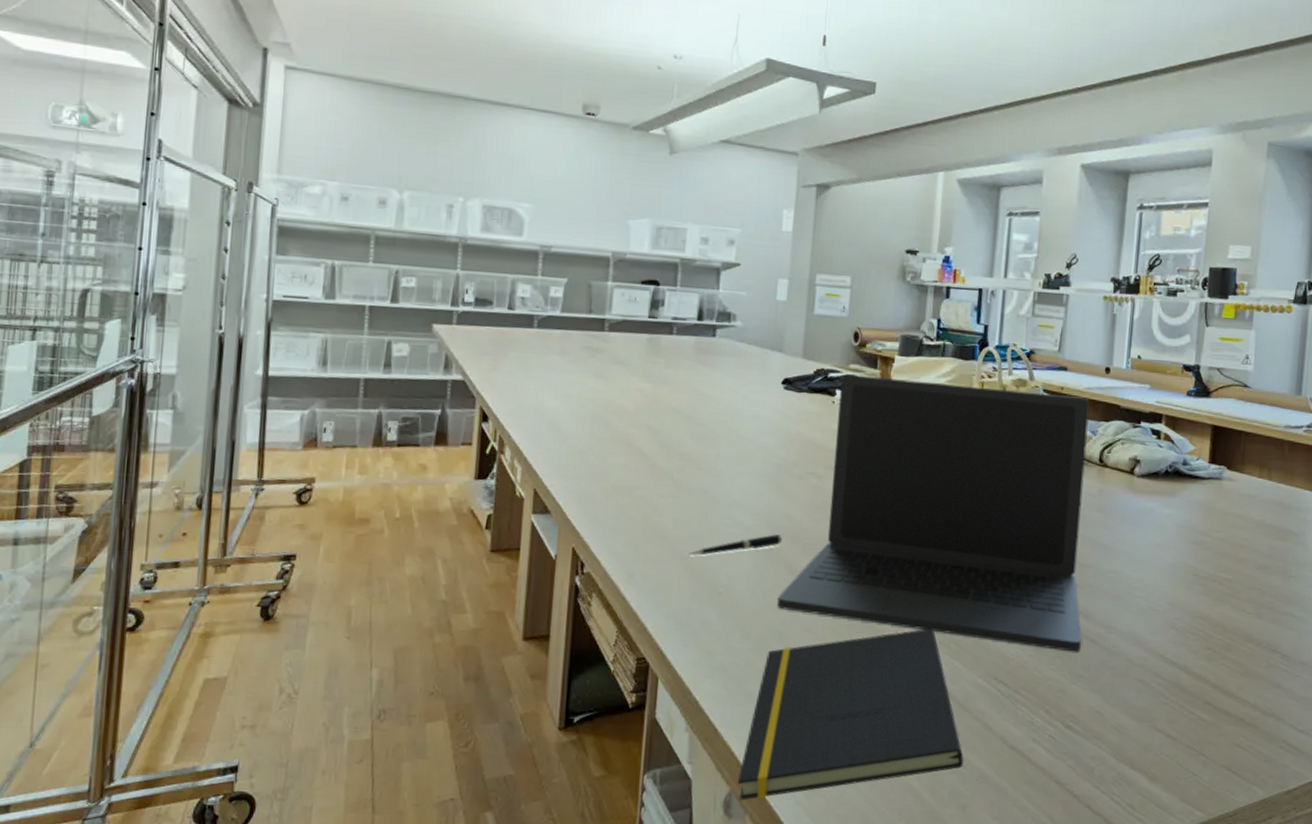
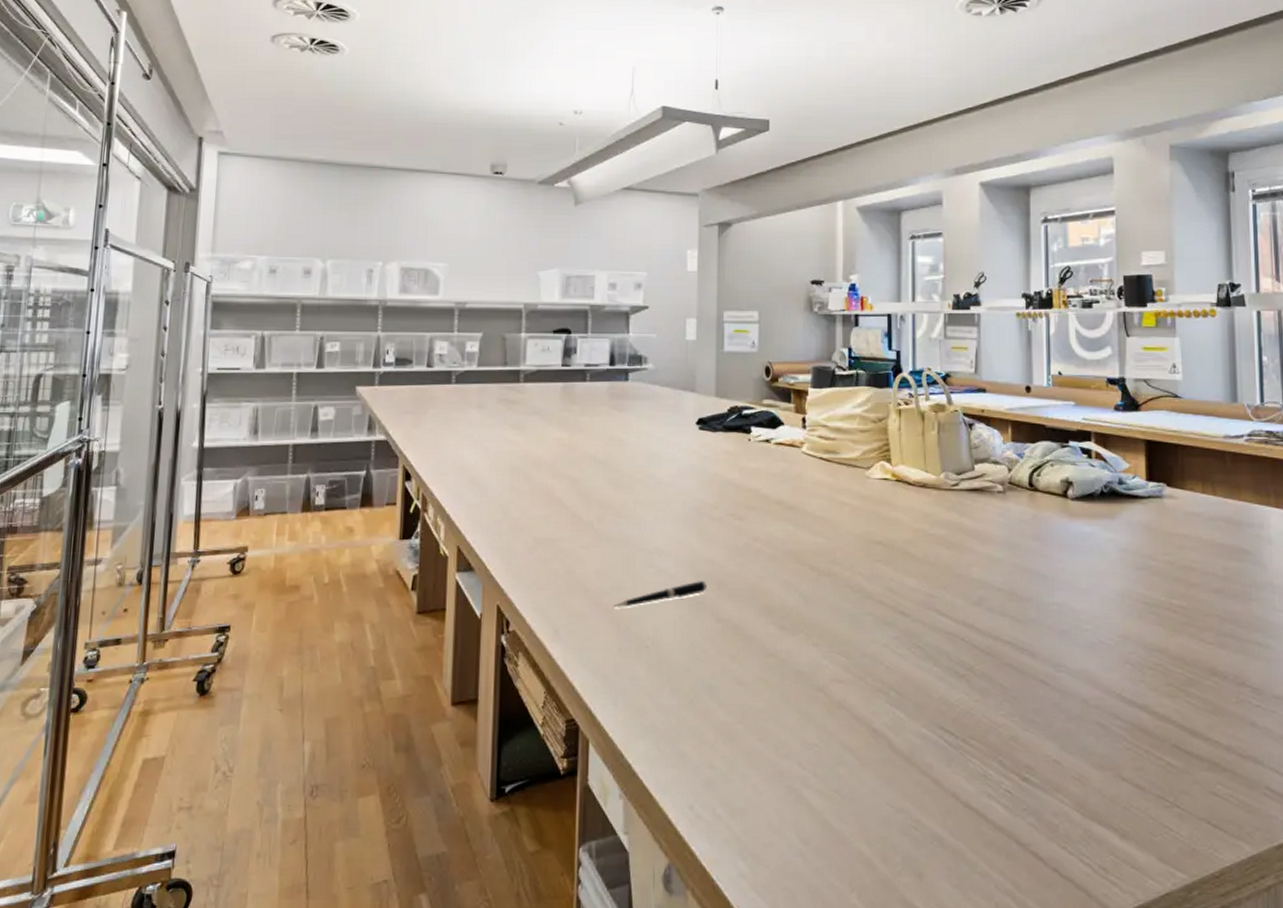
notepad: present [737,628,964,801] -> none [676,675,914,874]
laptop: present [777,374,1090,652] -> none [706,410,1030,695]

